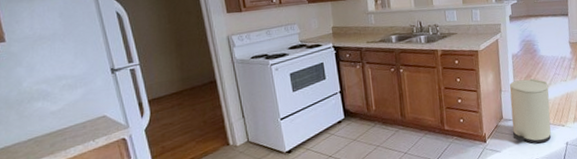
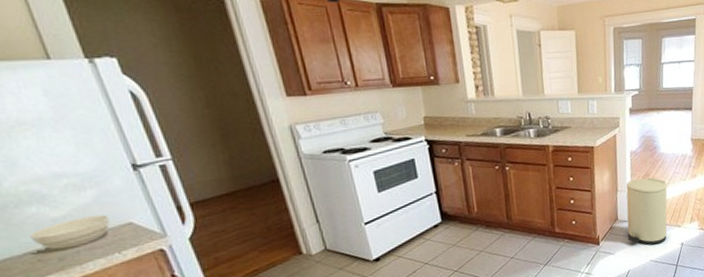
bowl: none [33,109,90,137] -> present [28,214,110,250]

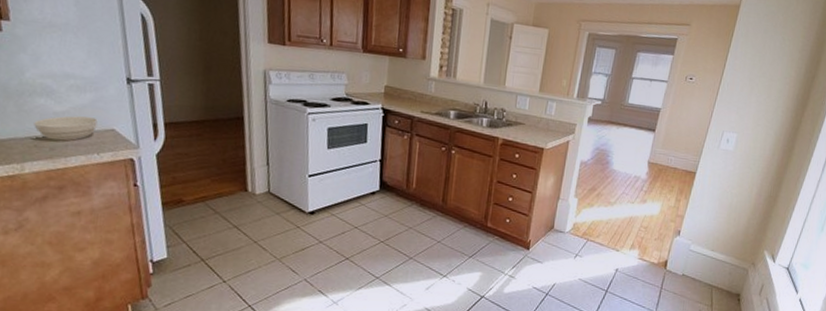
pedal bin: present [626,177,667,246] -> none [559,191,612,264]

